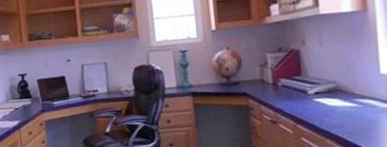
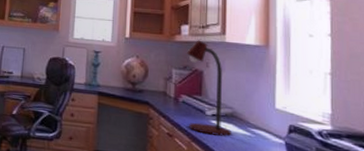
desk lamp: none [279,17,337,114] -> present [186,40,231,137]

